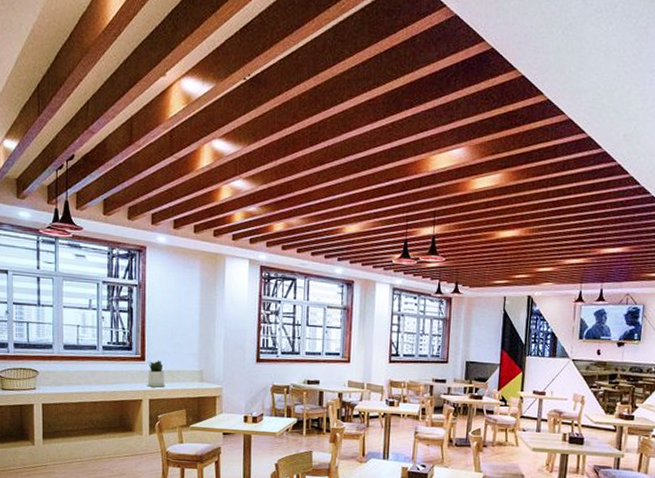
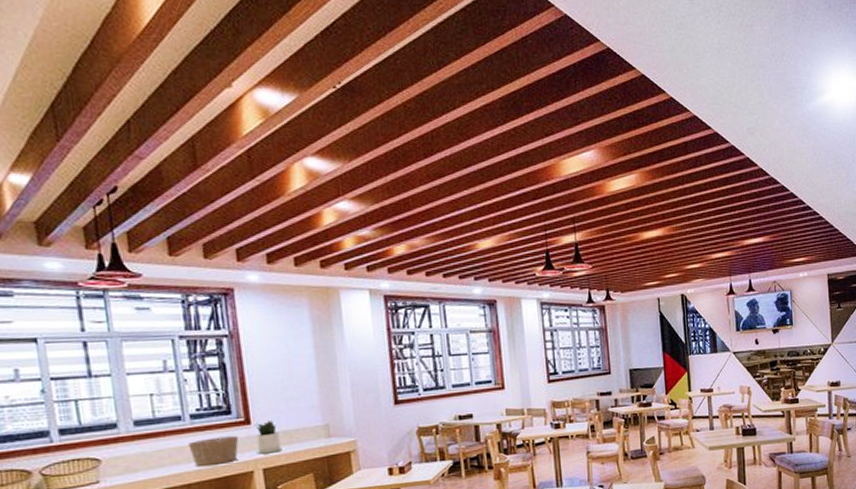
basket: none [99,367,135,390] -> present [188,435,239,467]

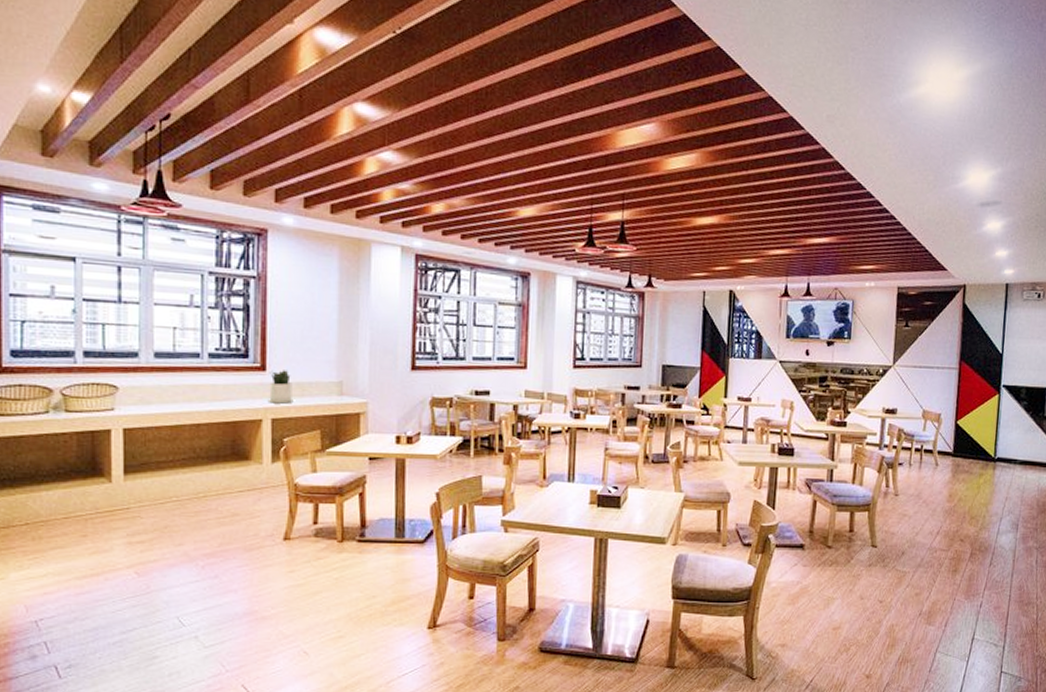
basket: present [188,435,239,467] -> none [203,379,253,409]

